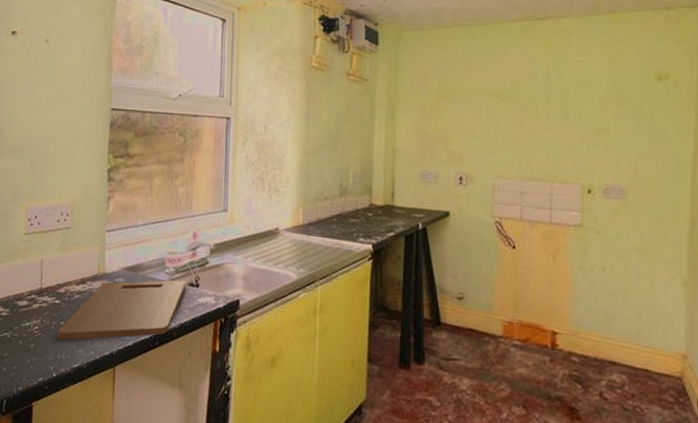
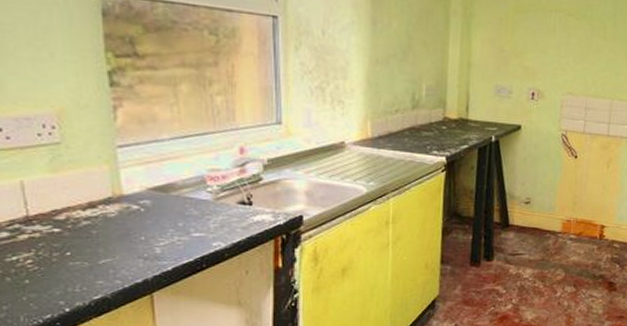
cutting board: present [57,280,186,340] -> none [63,198,236,272]

